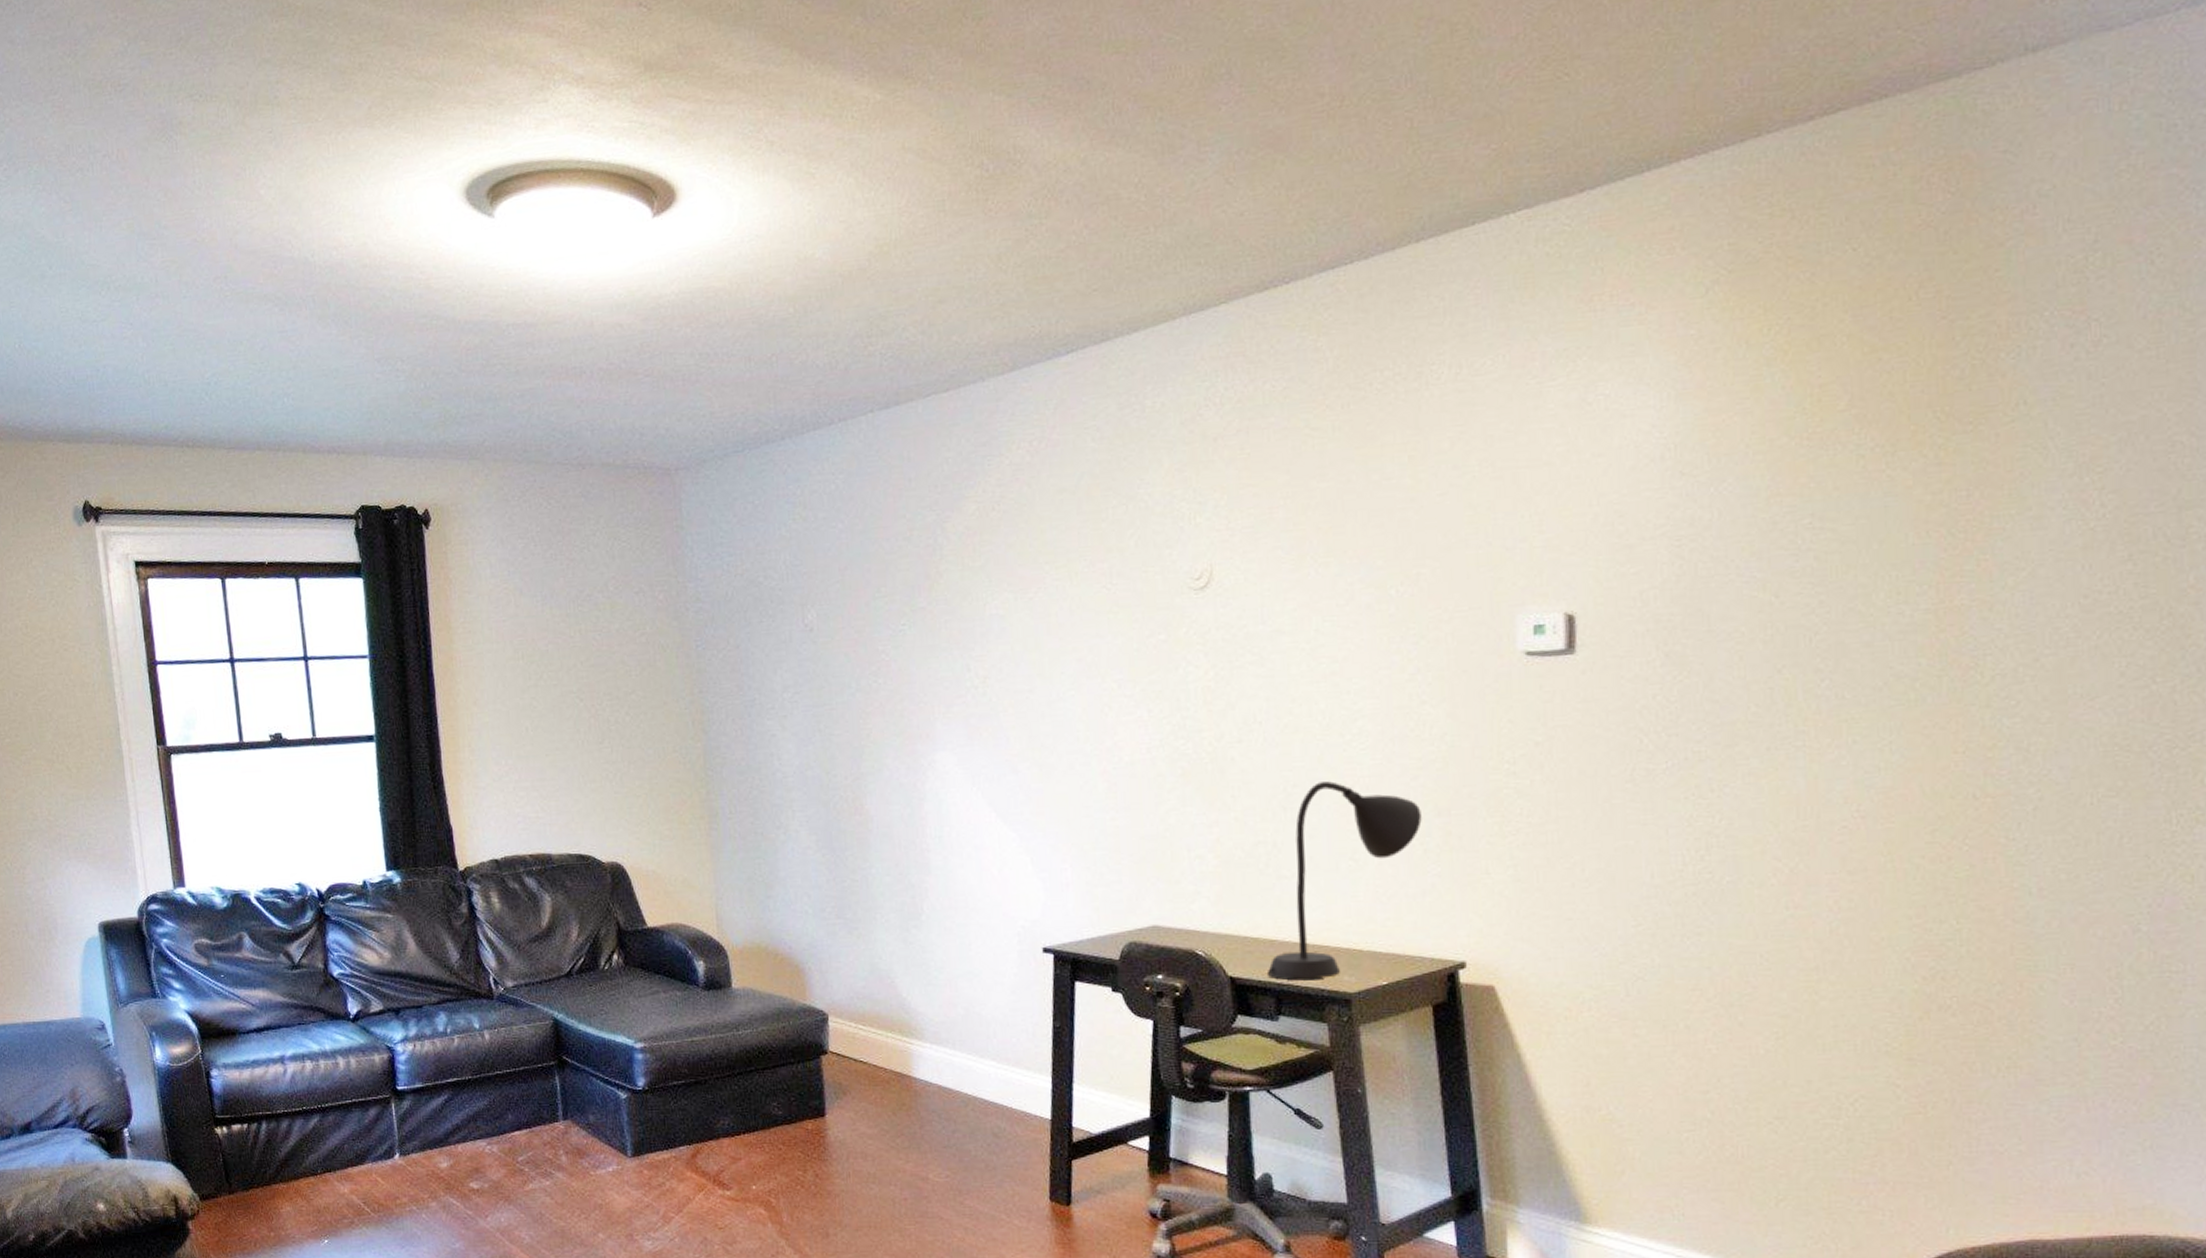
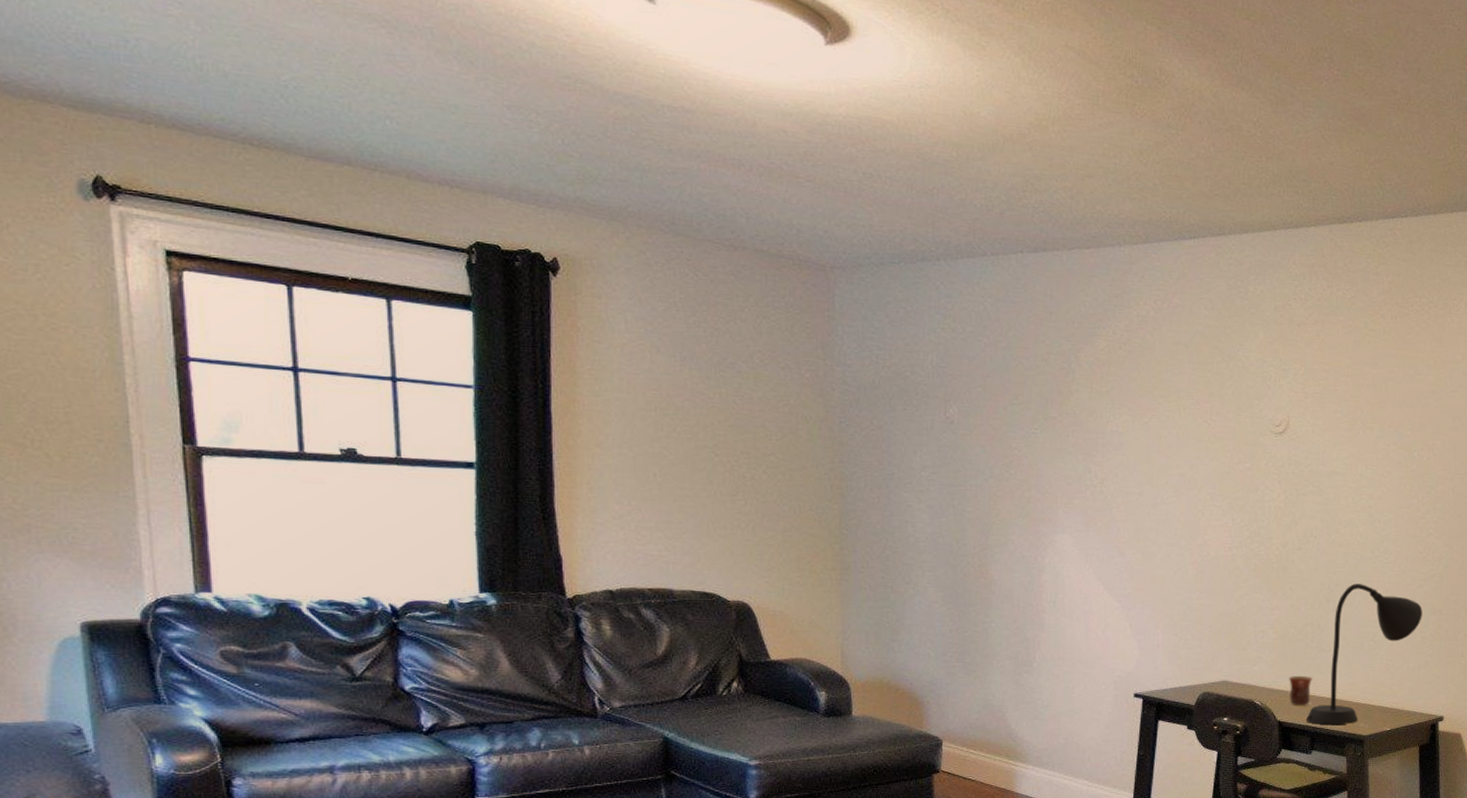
mug: none [1240,914,1272,955] -> present [1289,676,1312,705]

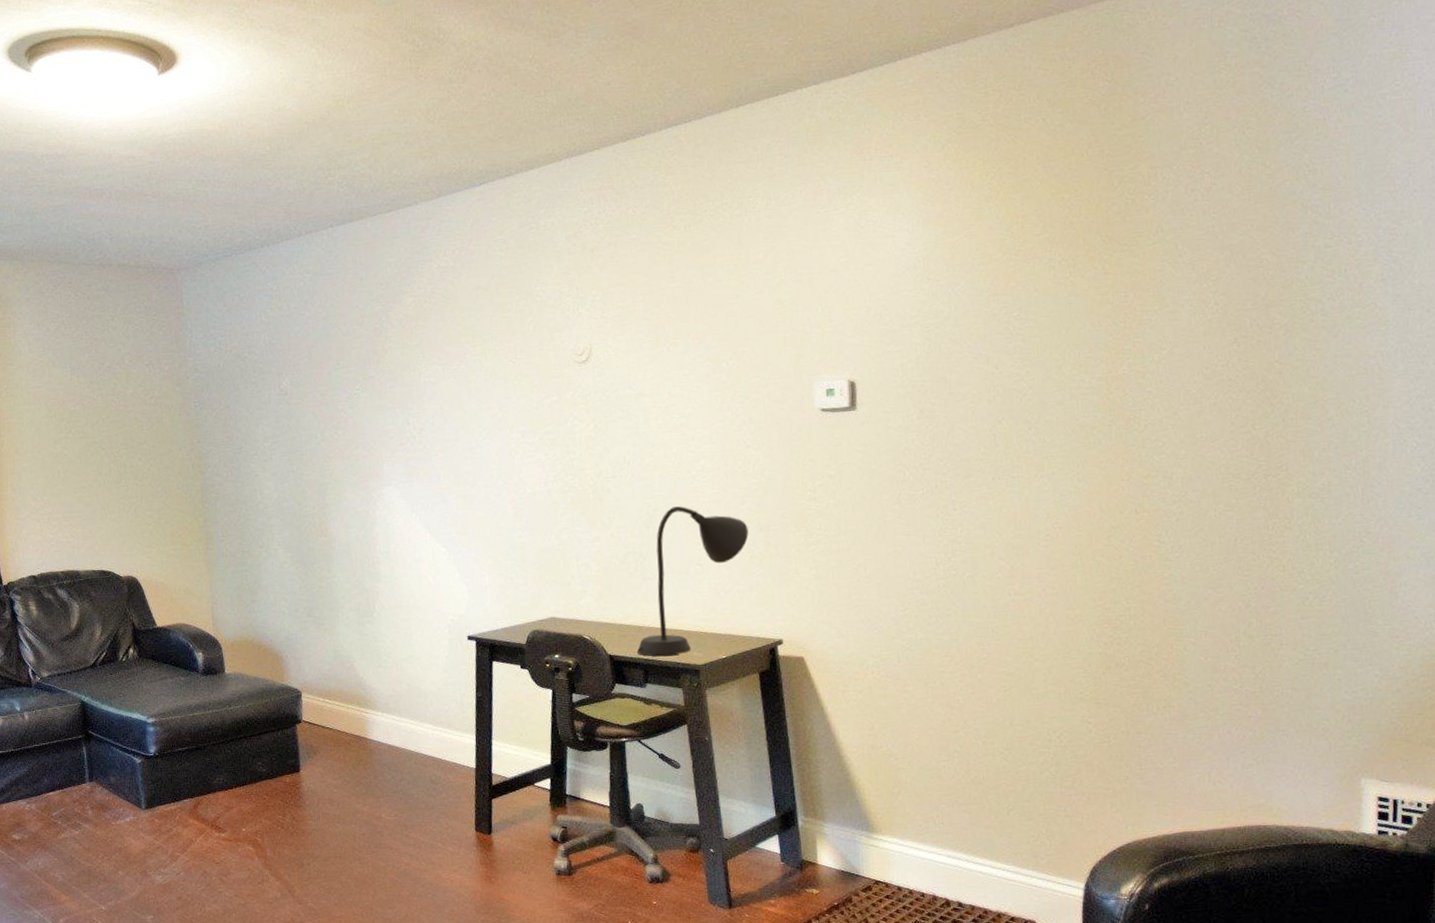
mug: present [1289,676,1312,705] -> none [616,607,640,638]

